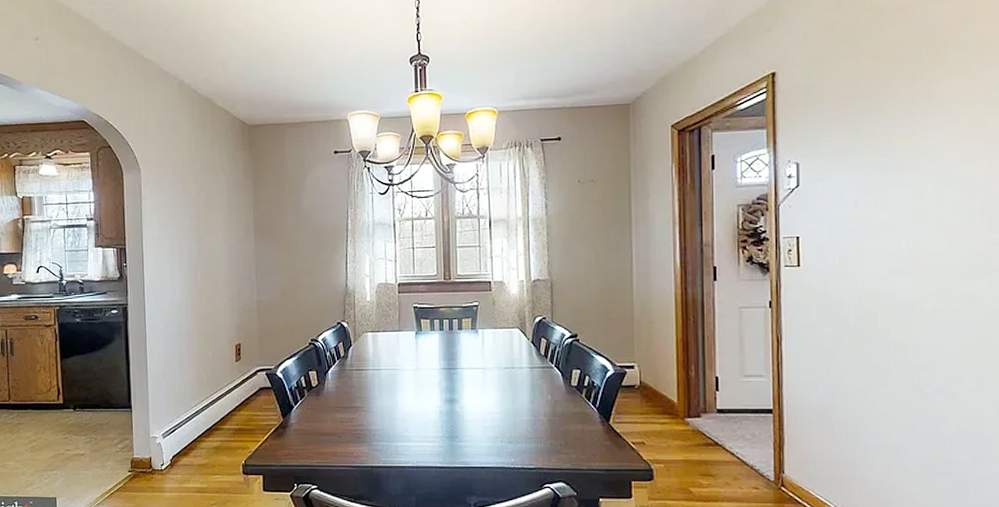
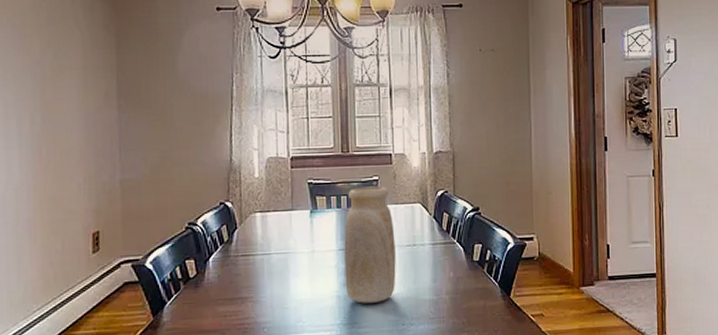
vase: none [446,311,495,419] -> present [344,186,396,304]

